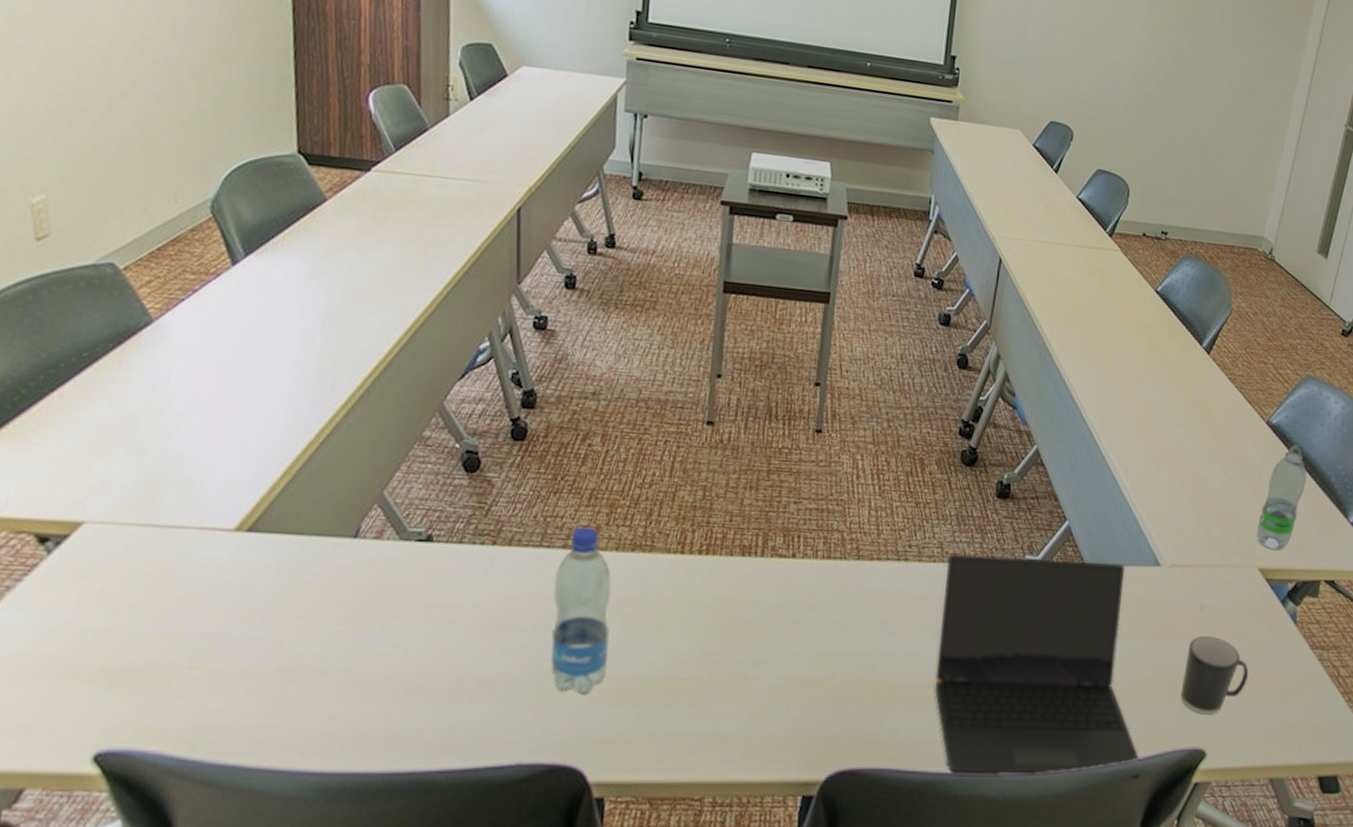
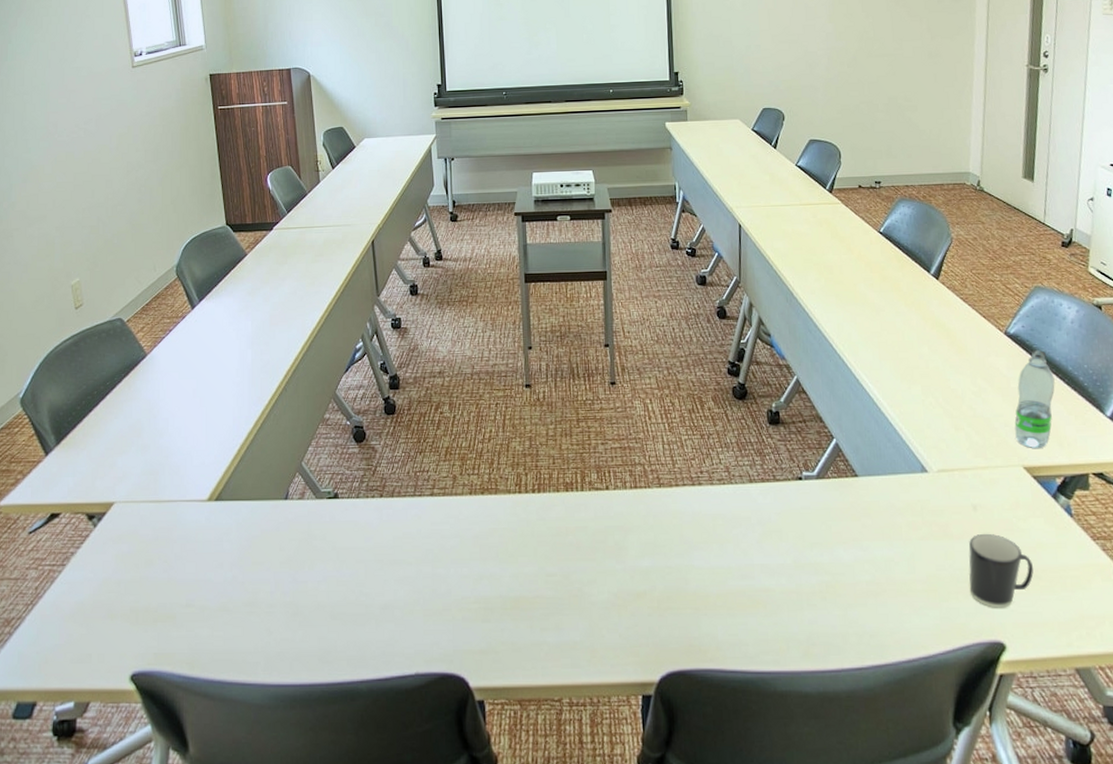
bottle: present [550,527,612,694] -> none [427,478,474,614]
laptop: present [935,554,1143,780] -> none [735,472,946,675]

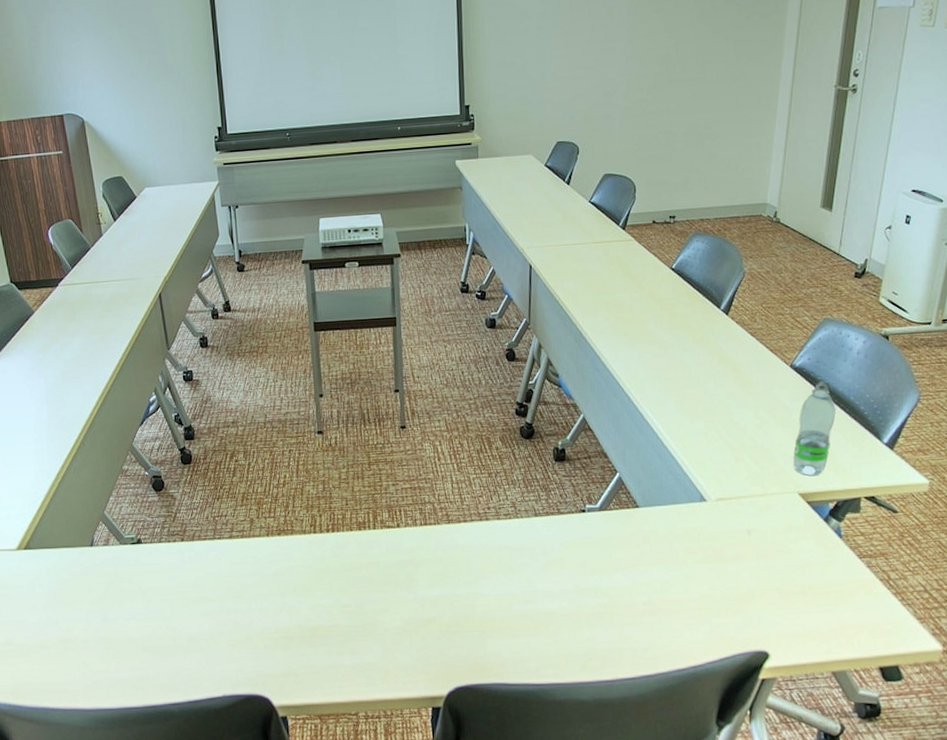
mug: present [968,533,1034,608] -> none [739,555,800,622]

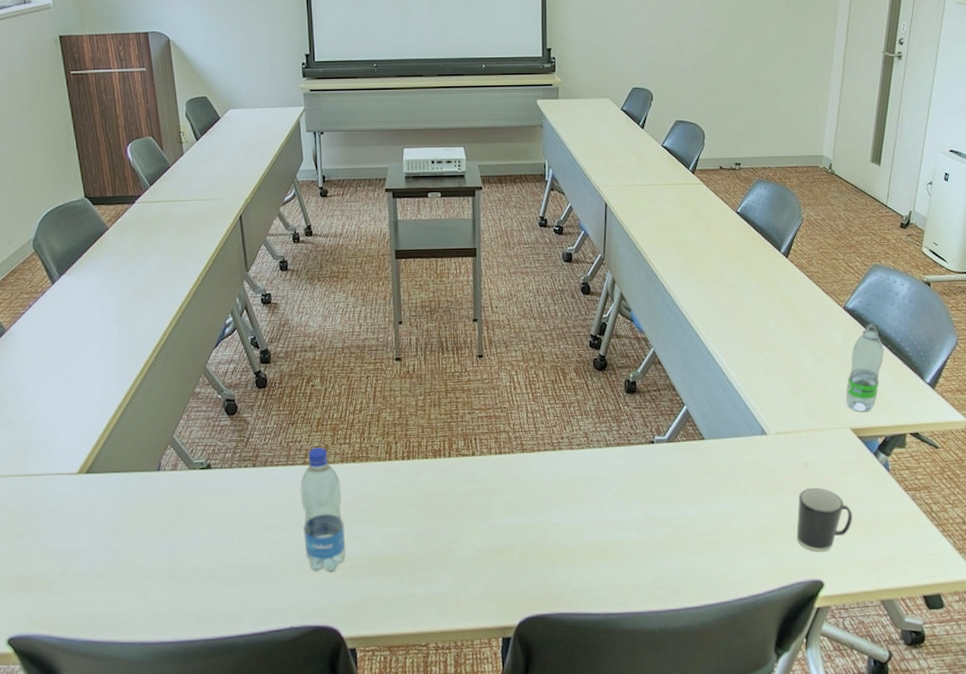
bottle: none [227,521,274,643] -> present [300,447,346,572]
mug: none [739,555,800,622] -> present [796,487,852,552]

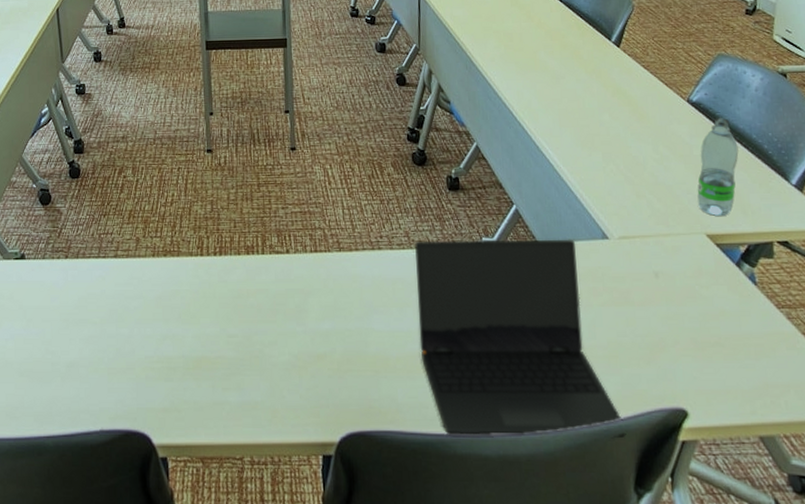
bottle: present [300,447,346,572] -> none [111,240,157,373]
laptop: none [593,435,772,616] -> present [415,239,627,439]
mug: present [796,487,852,552] -> none [650,300,717,375]

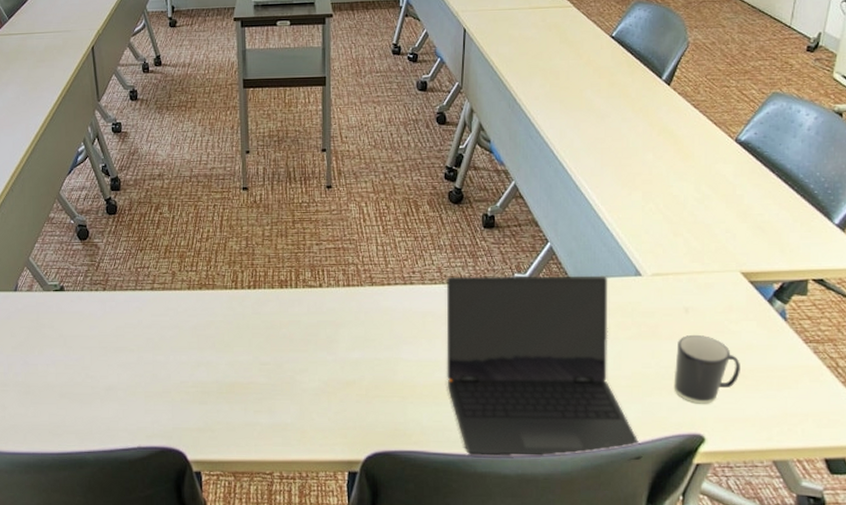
mug: none [650,300,717,375] -> present [674,334,740,404]
bottle: present [697,118,739,216] -> none [736,157,783,254]

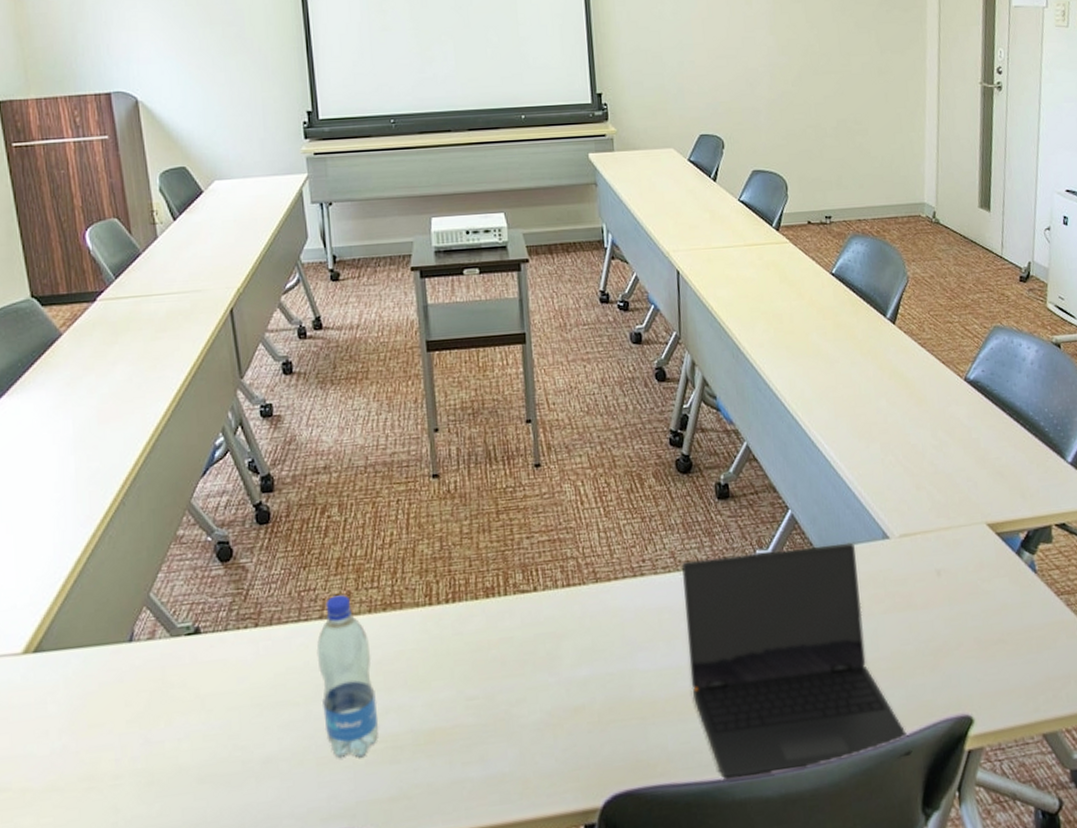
bottle: none [148,274,192,396] -> present [316,595,378,758]
mug: present [674,334,740,404] -> none [933,599,999,680]

